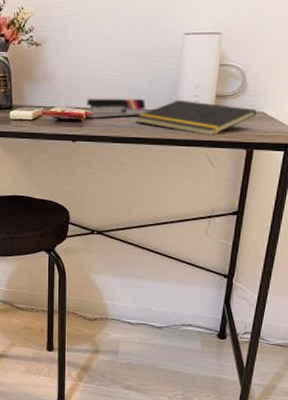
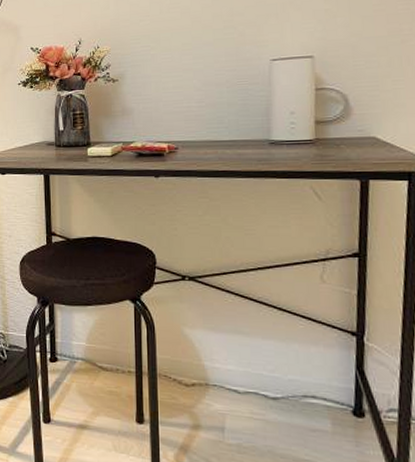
stapler: present [85,98,146,120] -> none [168,128,236,154]
notepad: present [135,99,257,136] -> none [223,128,368,166]

